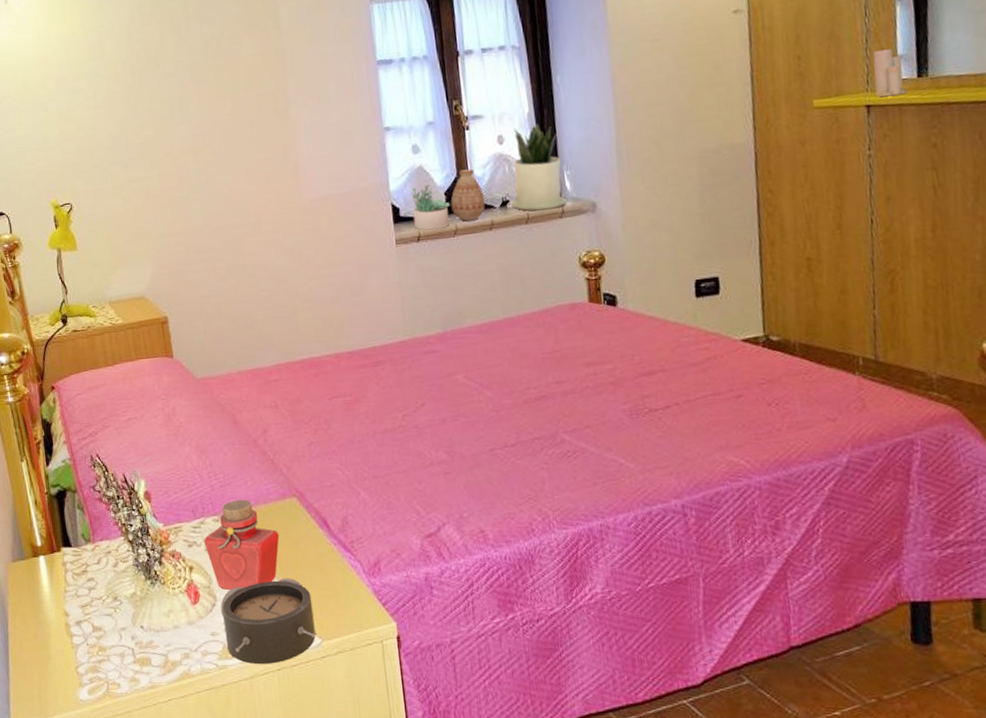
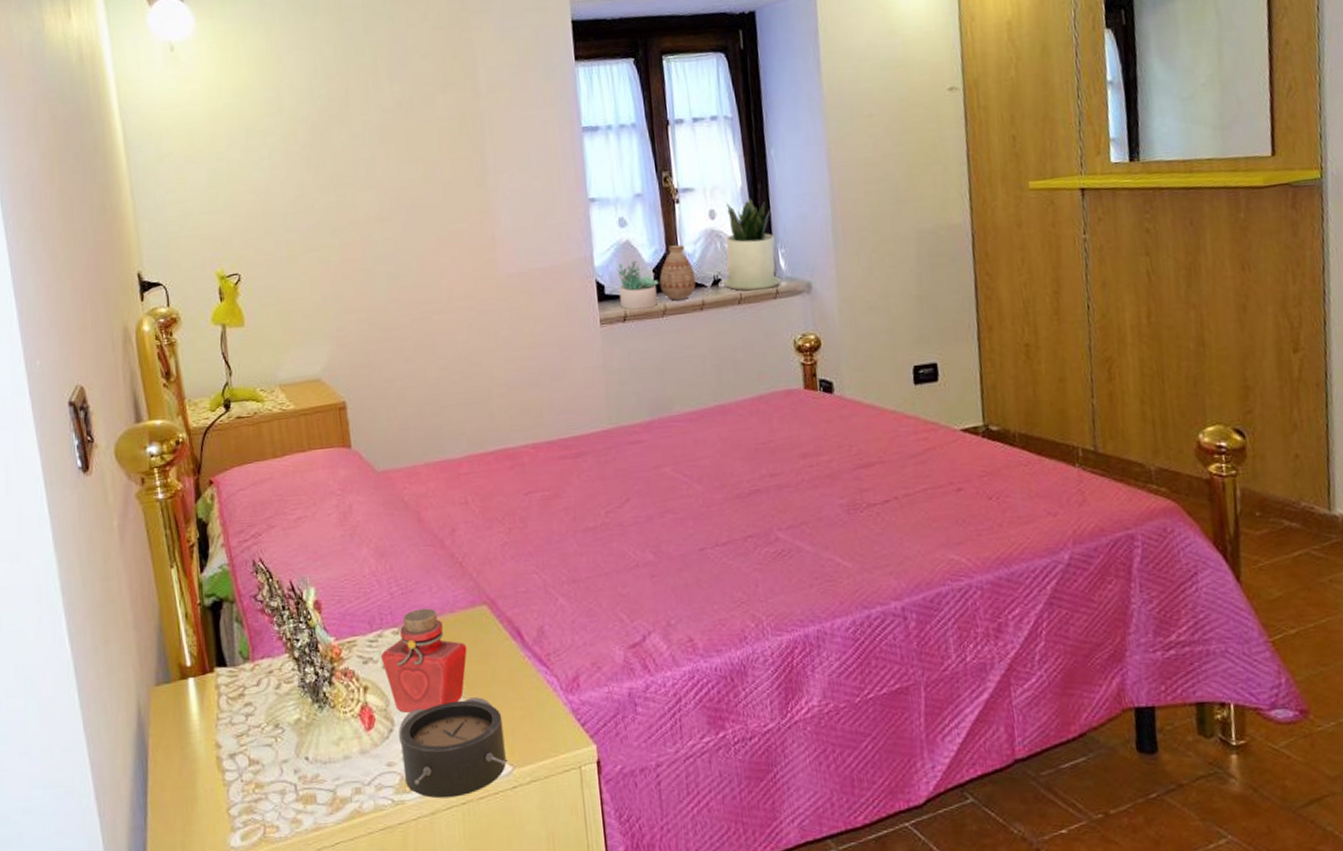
candle: present [872,47,908,98] -> none [1085,130,1121,181]

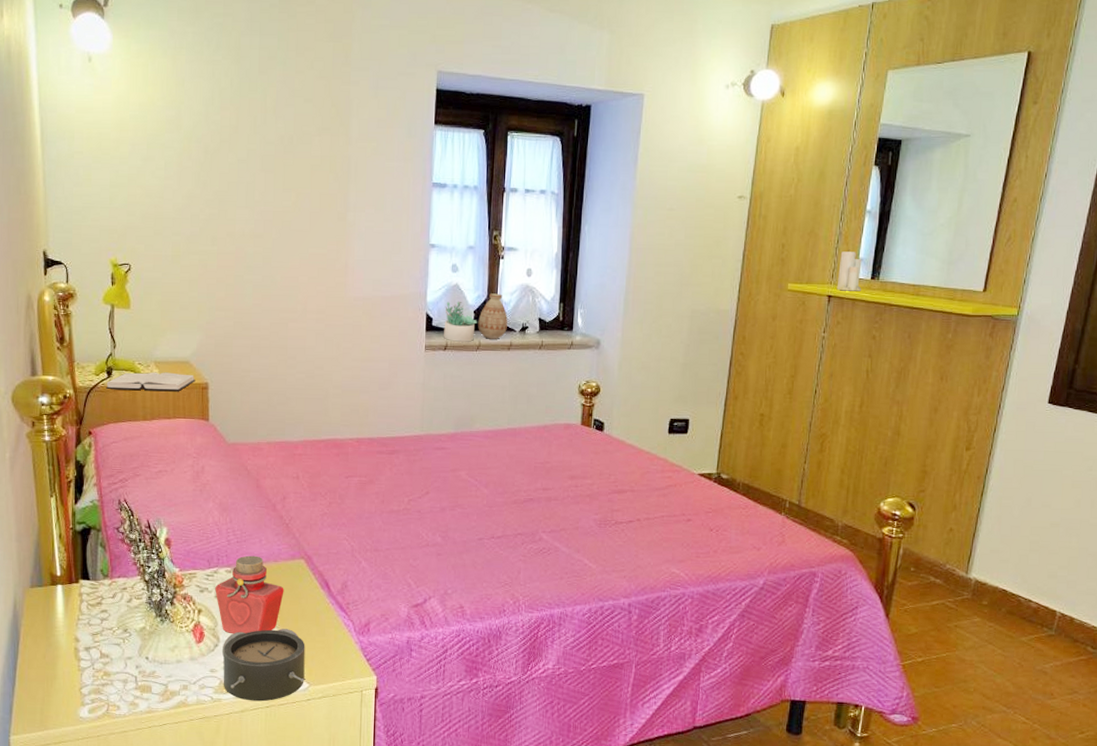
hardback book: none [225,394,330,427] -> present [106,372,195,391]
planter: present [723,198,781,291] -> none [529,263,578,340]
candle: none [1085,130,1121,181] -> present [836,249,862,291]

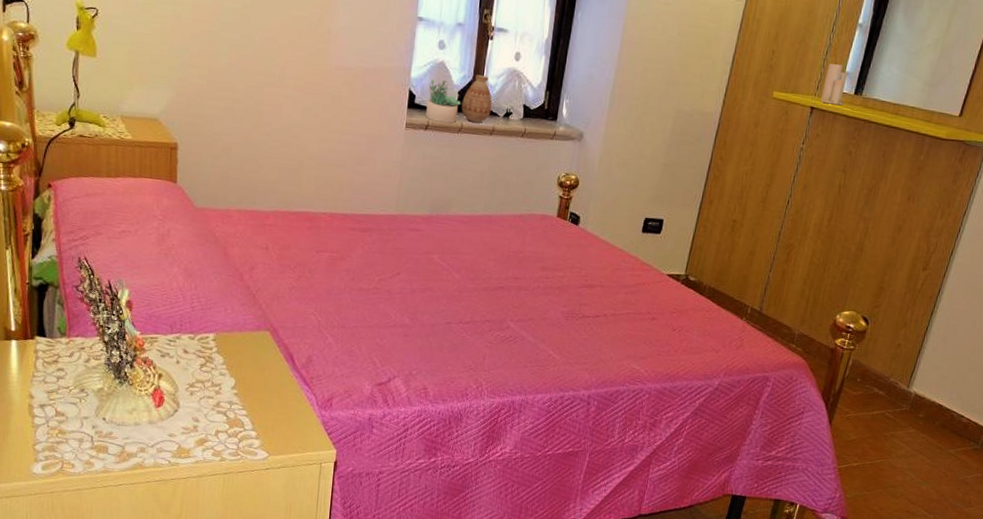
hardback book: present [106,372,195,391] -> none [68,125,164,149]
potion bottle: present [215,555,284,634] -> none [177,323,248,401]
alarm clock: present [221,629,305,702] -> none [181,398,267,469]

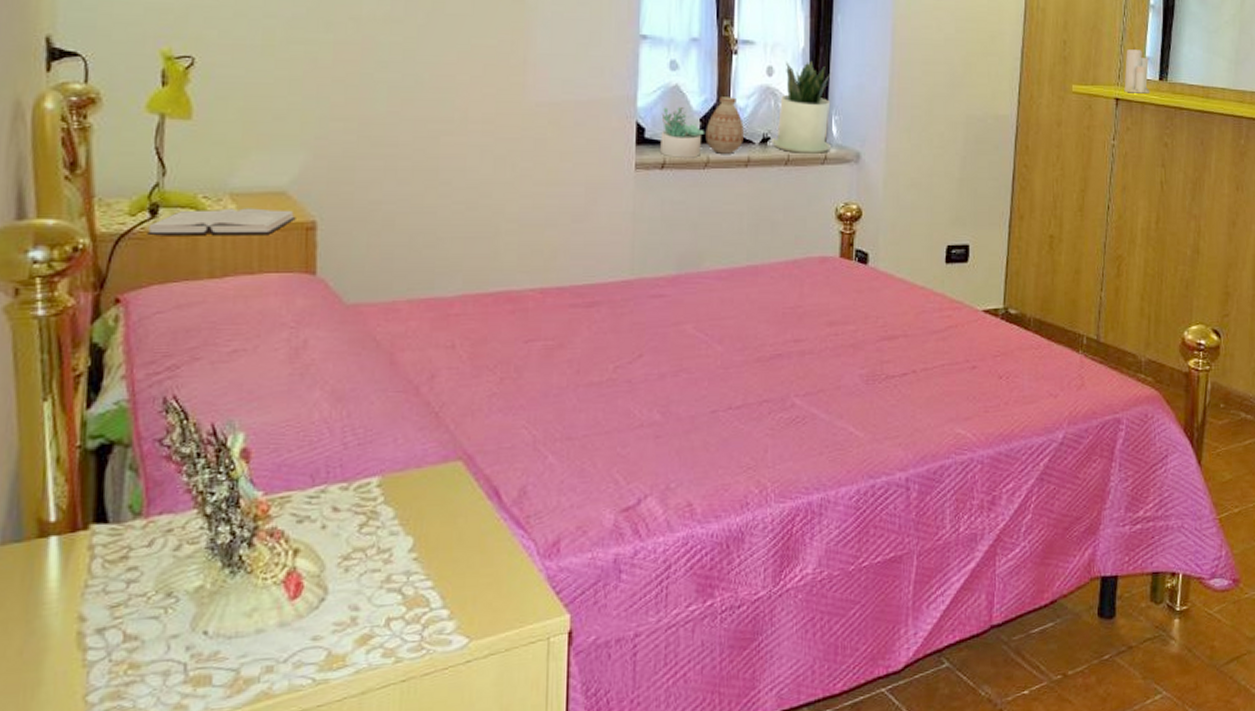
hardback book: none [68,125,164,149] -> present [147,208,296,236]
planter: none [513,49,567,130] -> present [772,60,831,154]

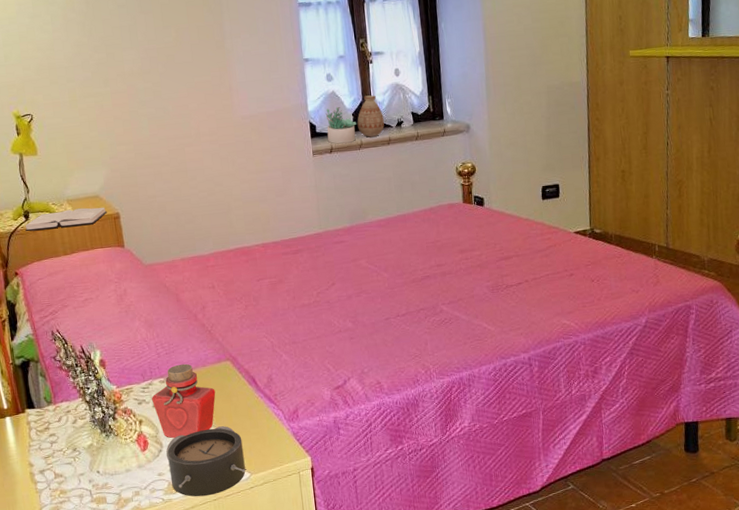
potion bottle: none [322,461,432,580] -> present [152,363,216,439]
alarm clock: none [330,562,464,677] -> present [166,426,246,497]
planter: present [772,60,831,154] -> none [404,60,447,131]
candle: present [1124,47,1150,94] -> none [672,13,695,51]

